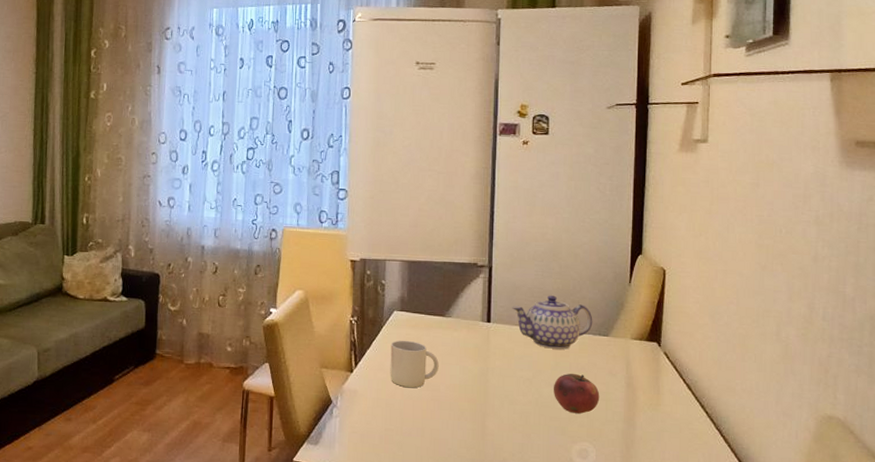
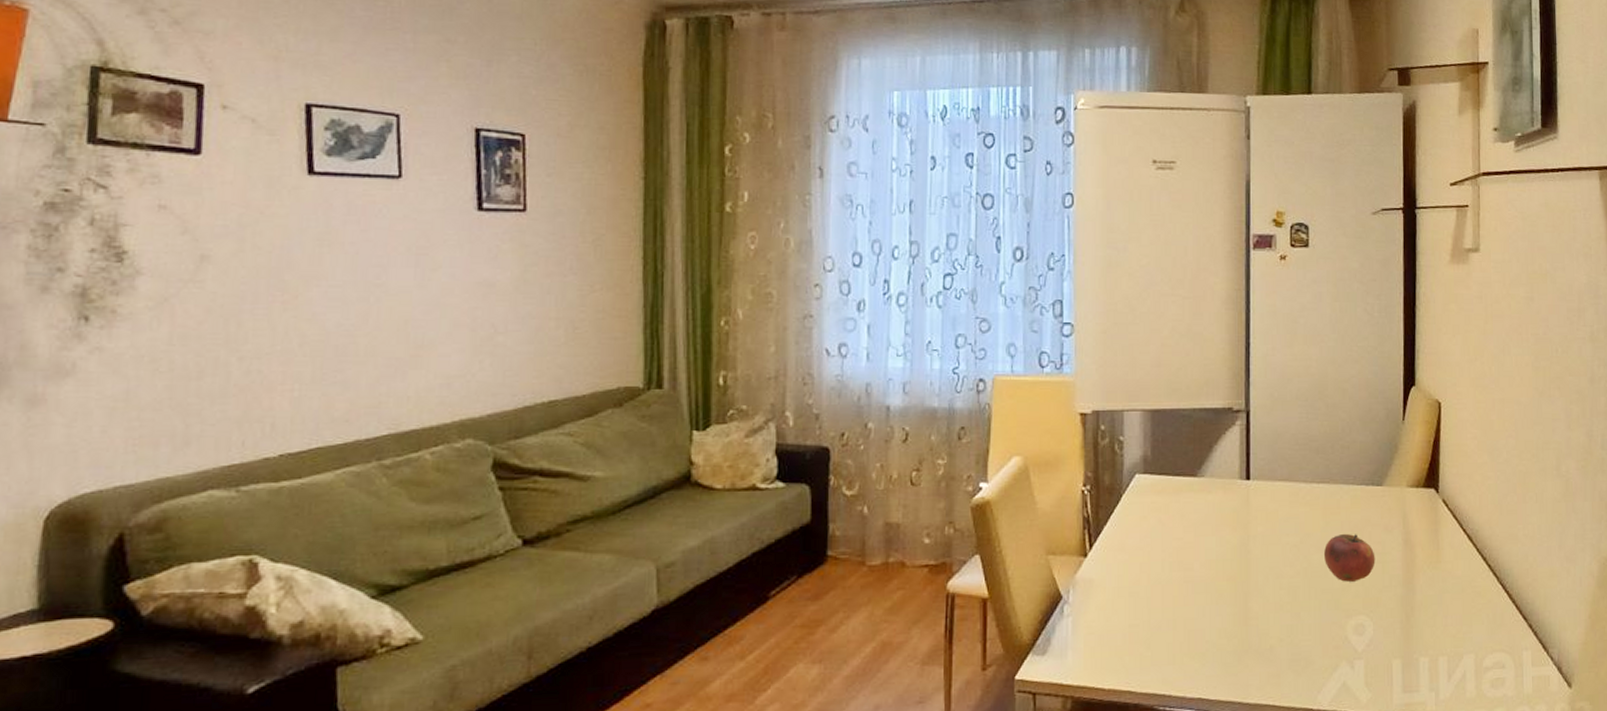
mug: present [390,340,439,388] -> none [1133,510,1191,570]
teapot: present [512,295,593,350] -> none [1274,441,1365,506]

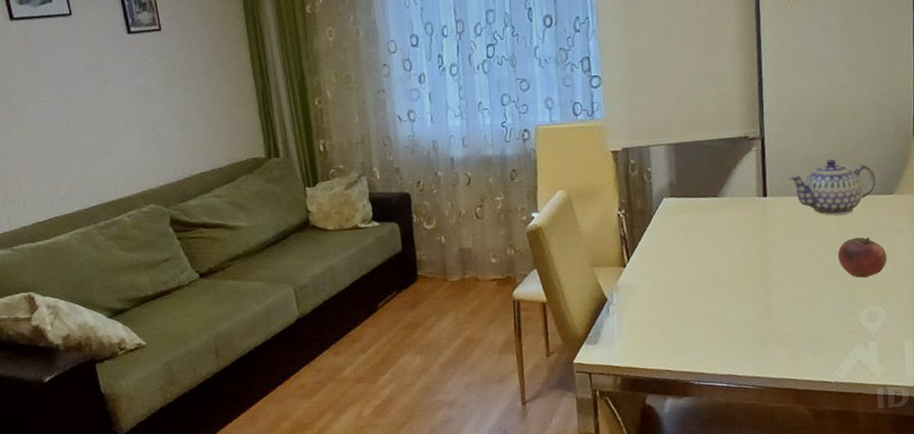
teapot: none [1274,441,1365,506] -> present [789,159,876,215]

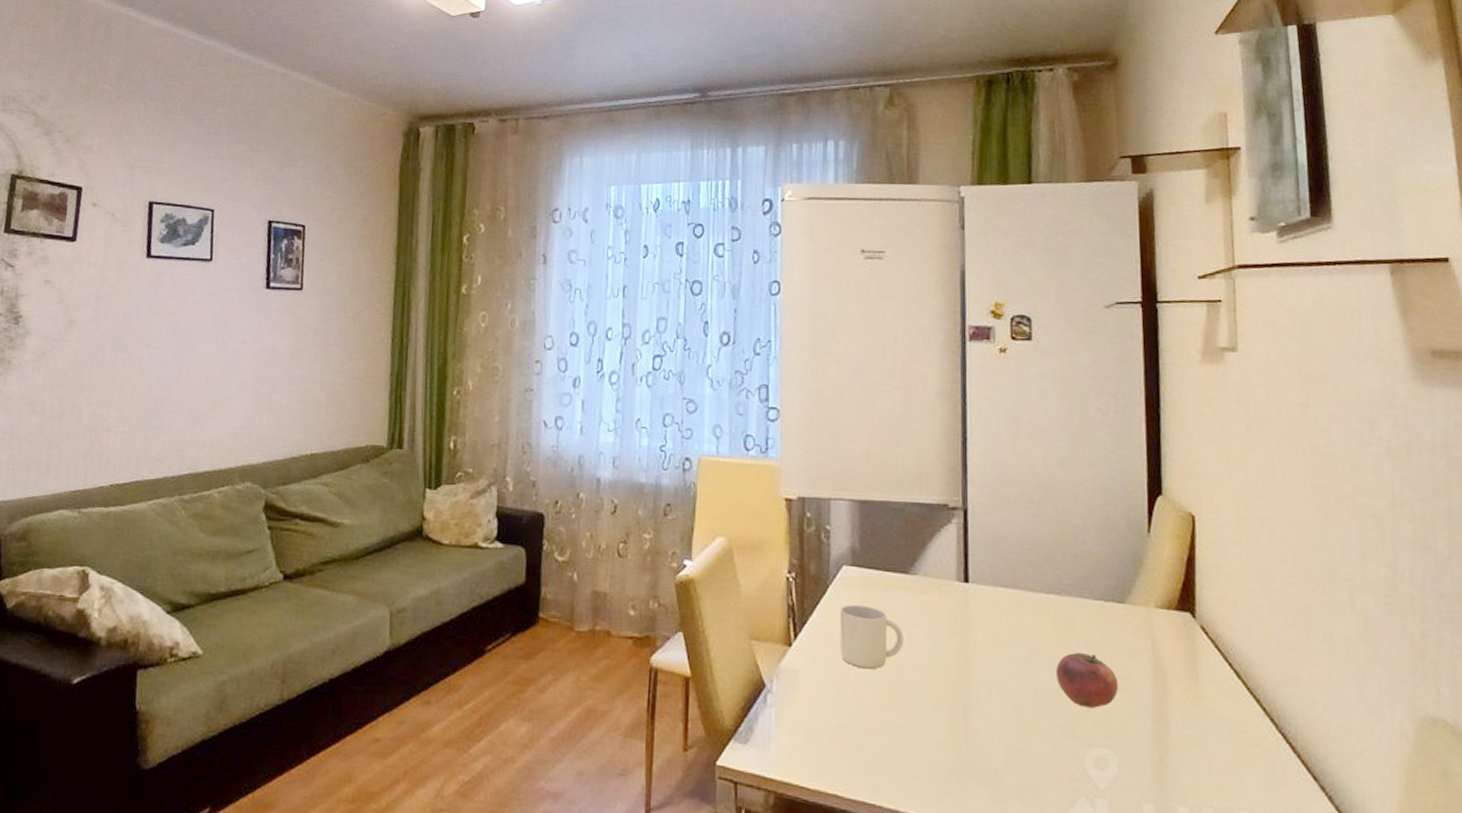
mug: none [663,226,716,275] -> present [840,604,903,669]
teapot: present [789,159,876,215] -> none [996,547,1103,620]

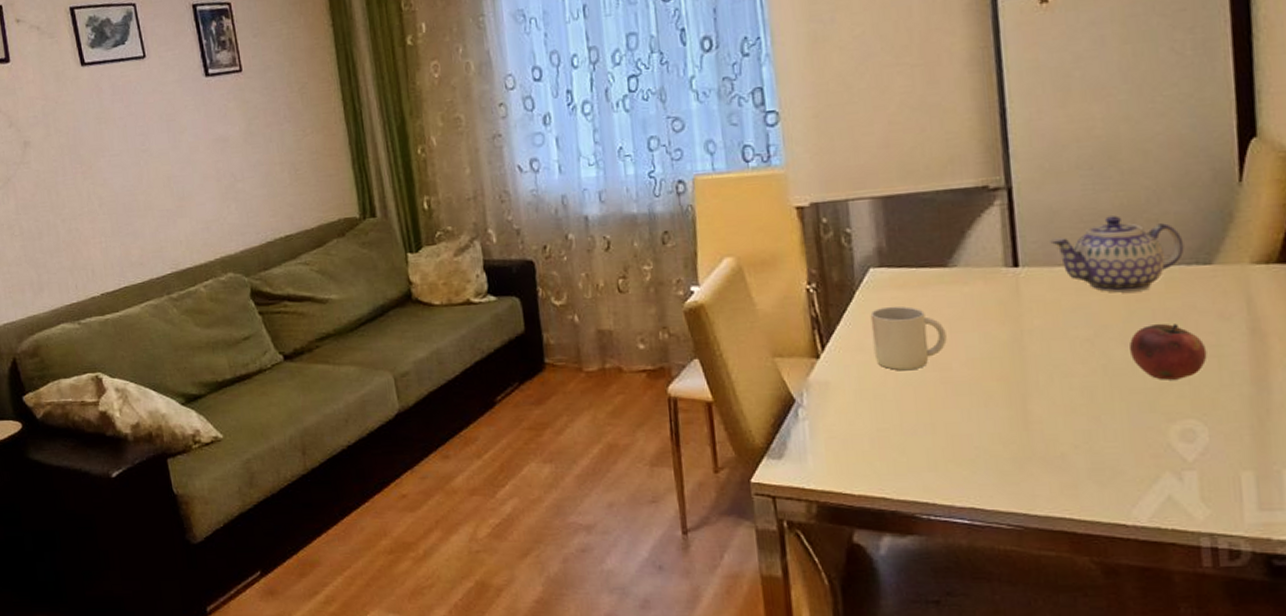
teapot: none [996,547,1103,620] -> present [1050,215,1185,293]

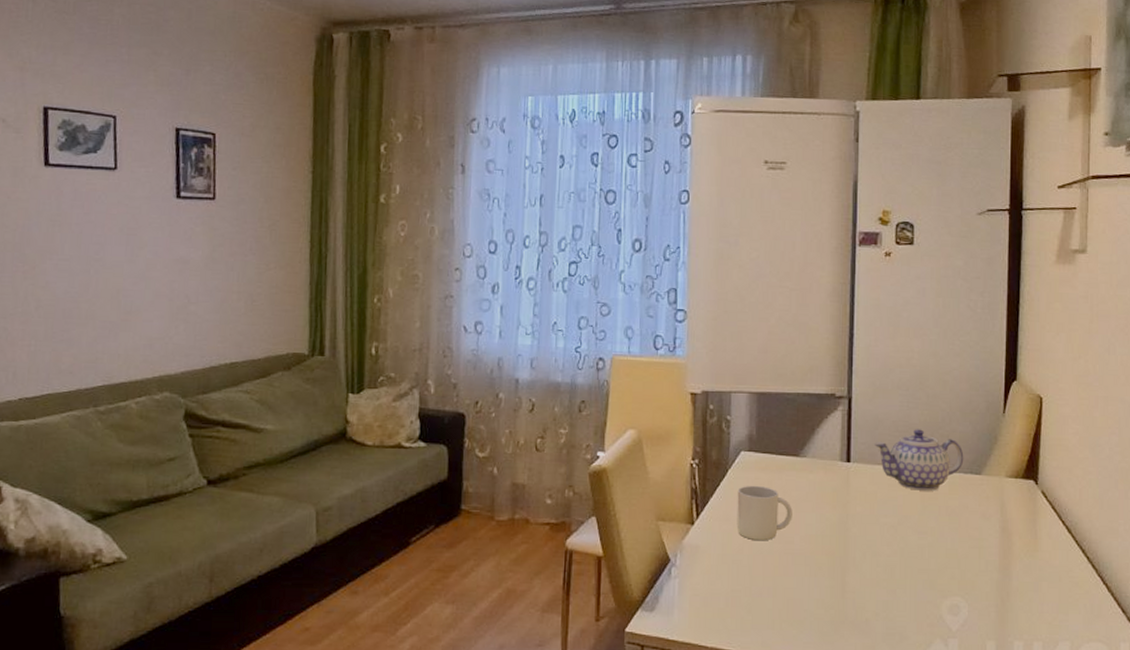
fruit: present [1128,323,1207,380] -> none [920,517,972,564]

